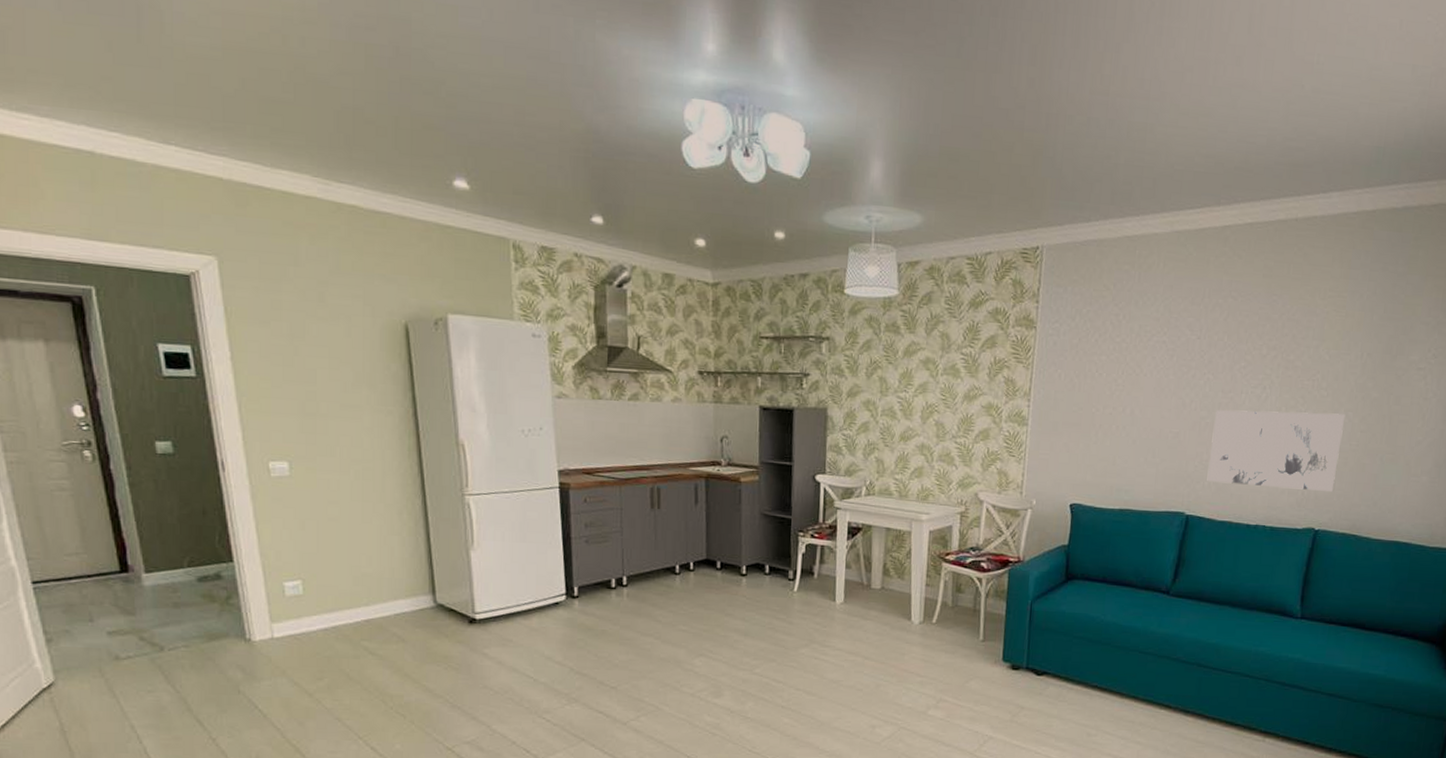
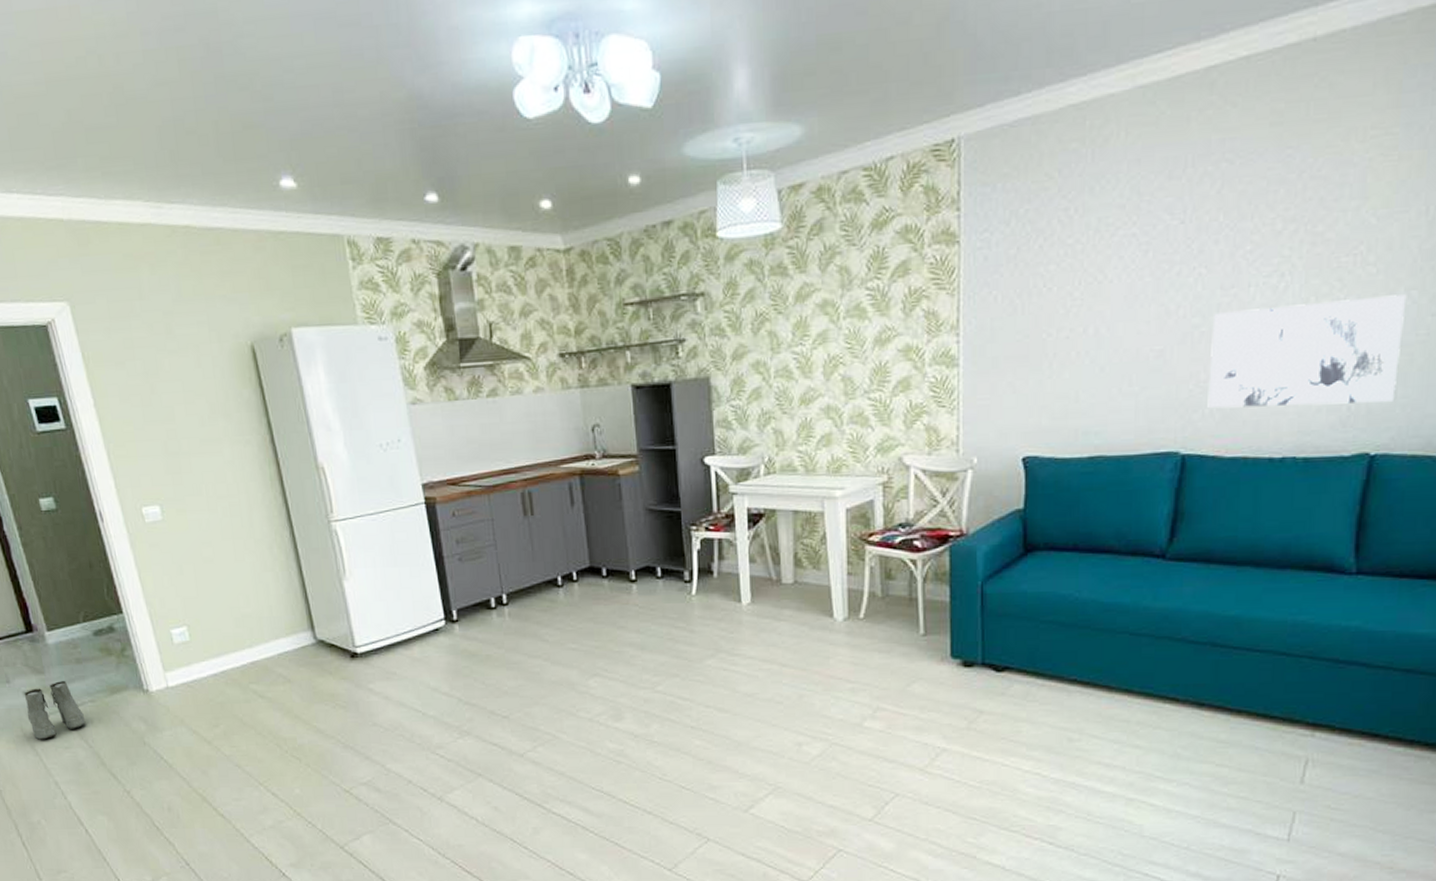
boots: none [108,624,176,682] -> present [24,681,86,740]

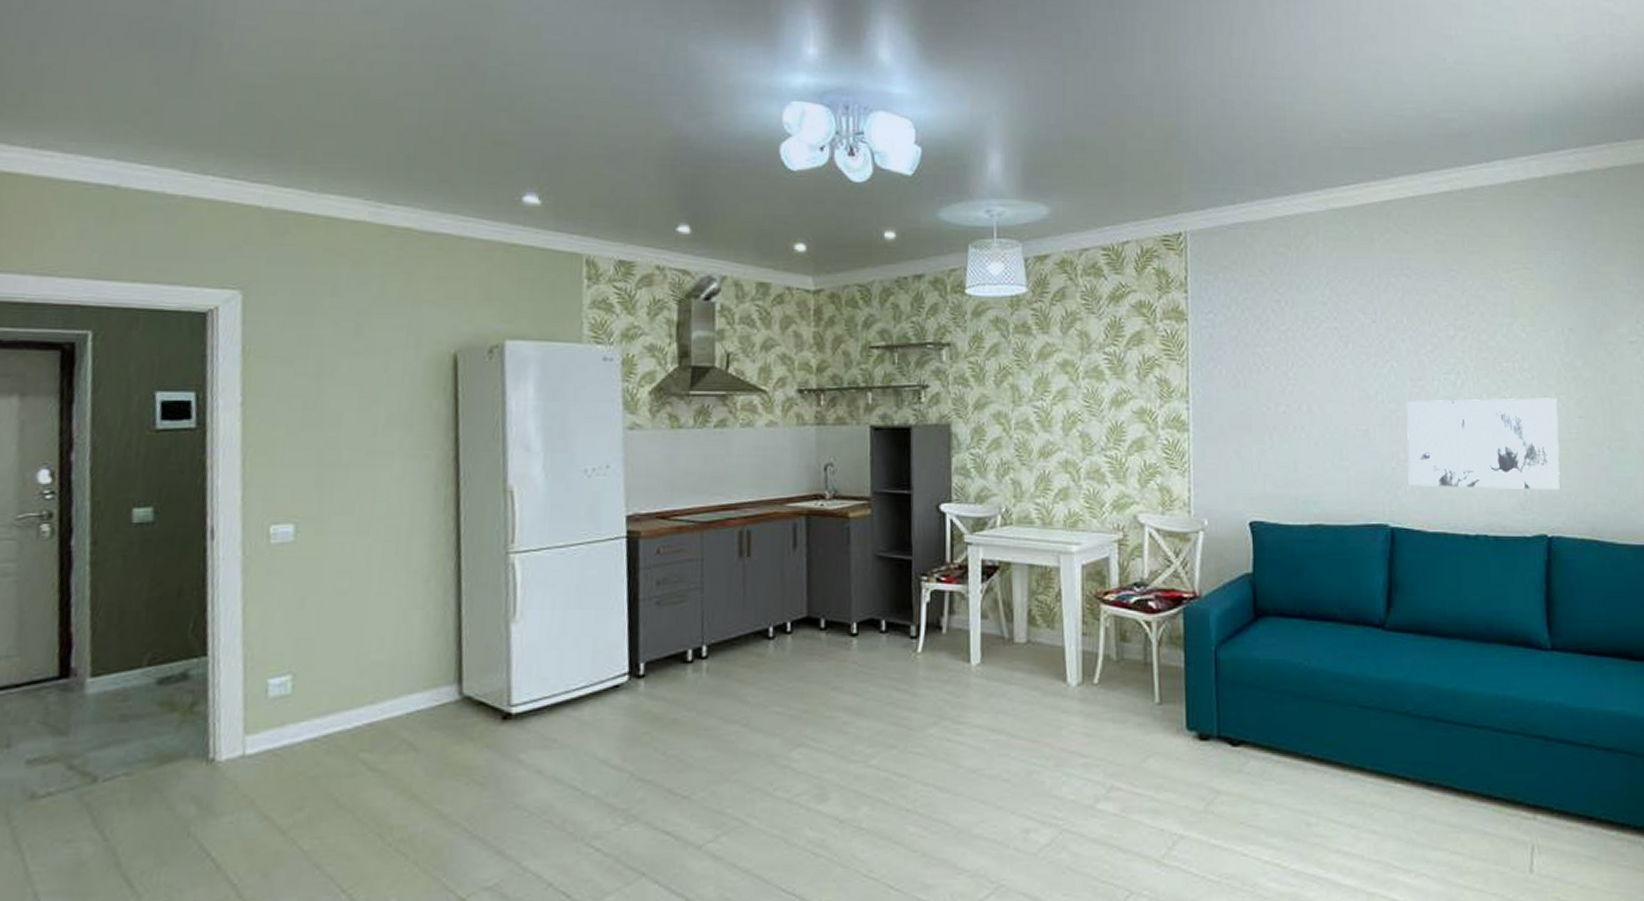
boots: present [24,681,86,740] -> none [21,746,110,830]

